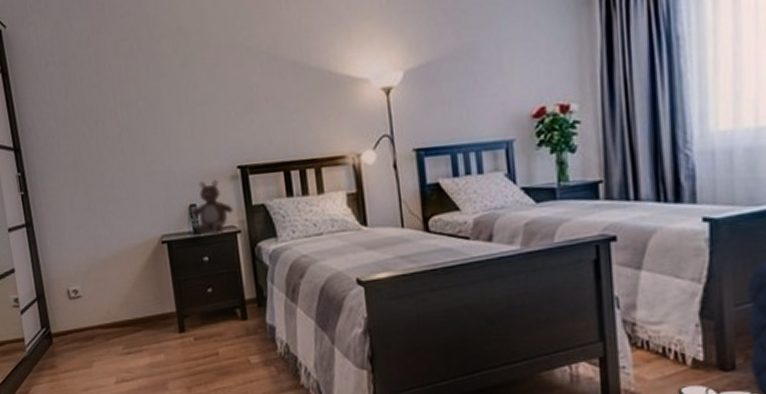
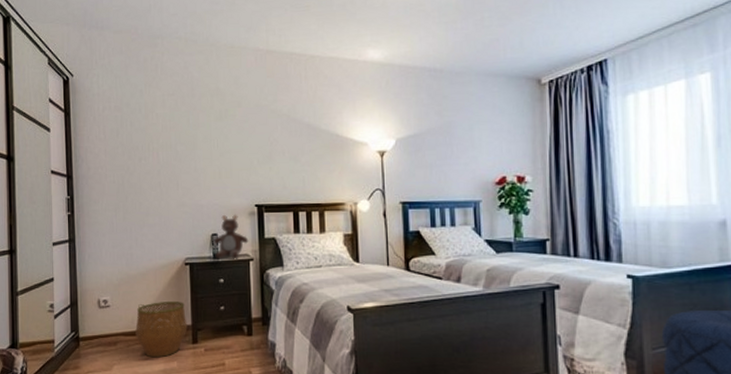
basket: none [112,286,172,352] -> present [135,302,188,358]

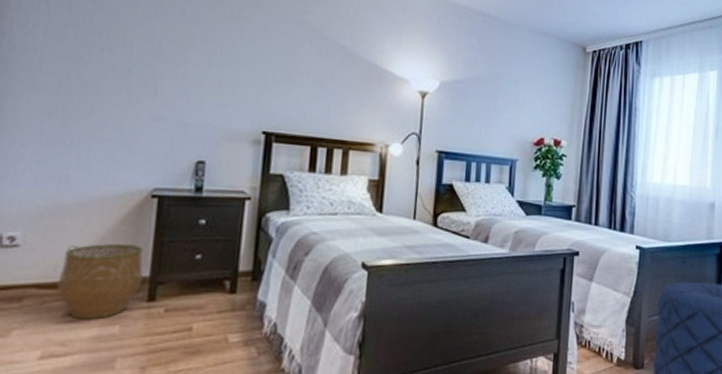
teddy bear: present [213,214,249,260] -> none [197,139,248,196]

